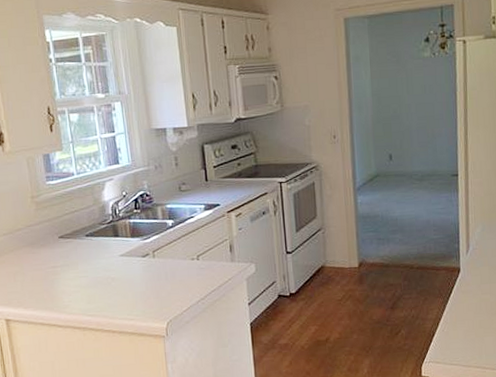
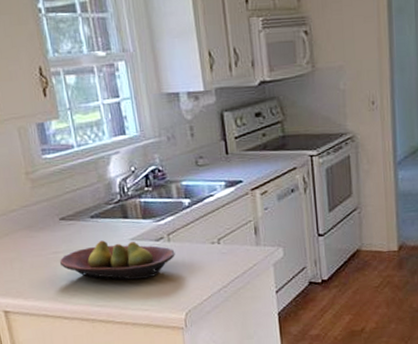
fruit bowl: none [56,256,159,293] -> present [59,240,175,281]

